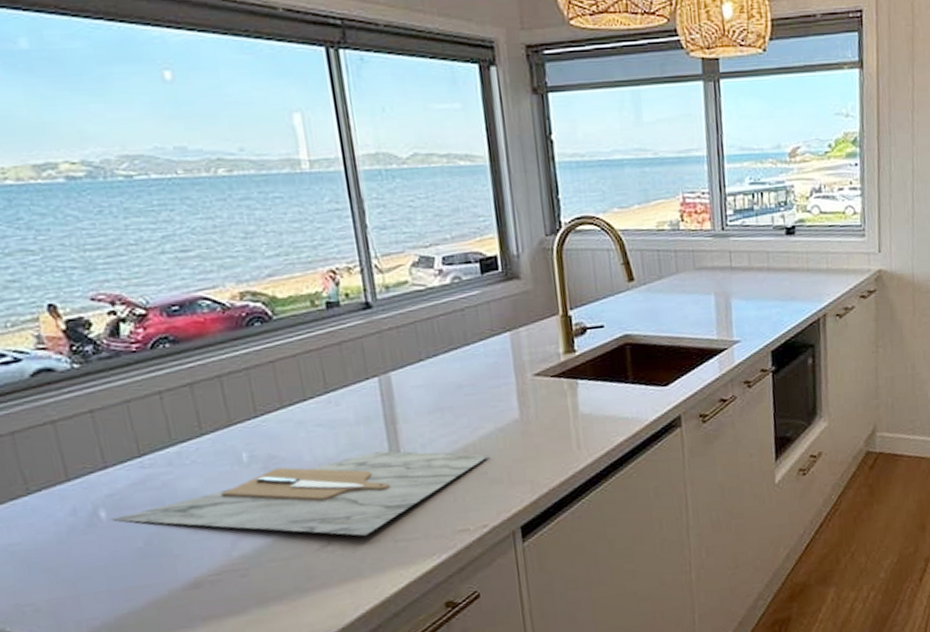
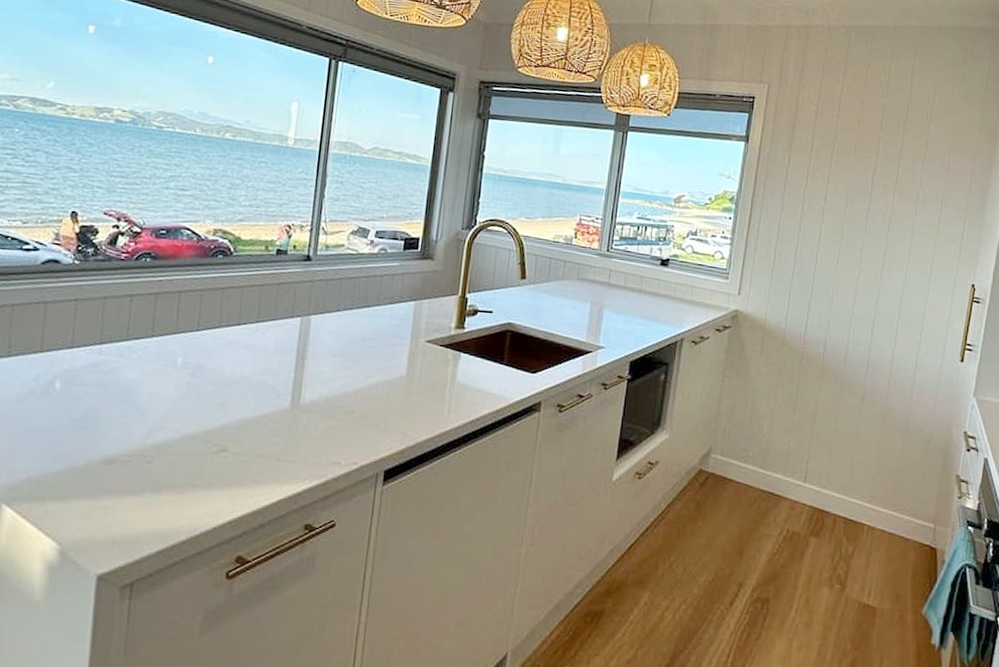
cutting board: present [110,451,489,536] -> none [62,376,373,449]

